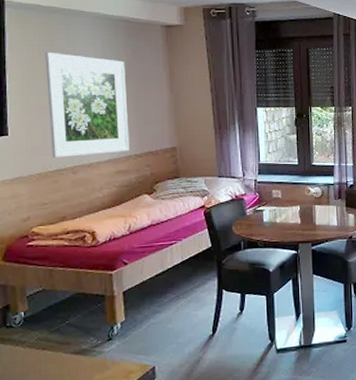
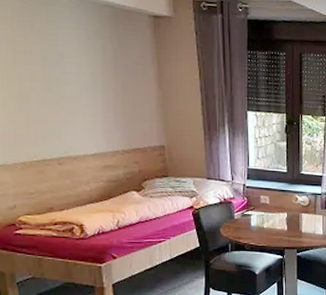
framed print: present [45,51,129,158] -> none [25,33,116,148]

